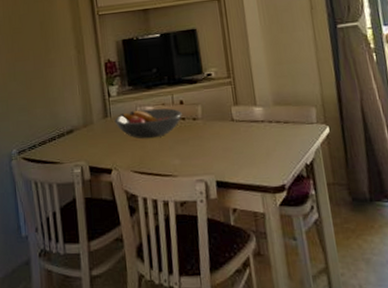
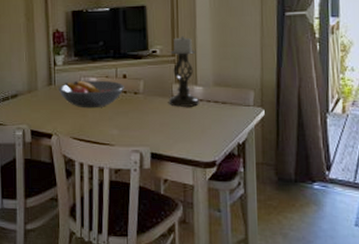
candle holder: none [225,56,261,130] -> present [169,36,199,107]

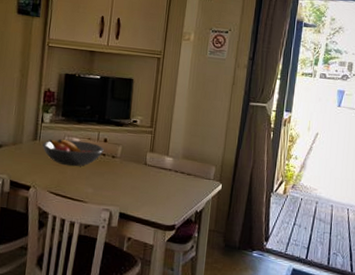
candle holder: present [169,36,199,107] -> none [142,111,172,175]

